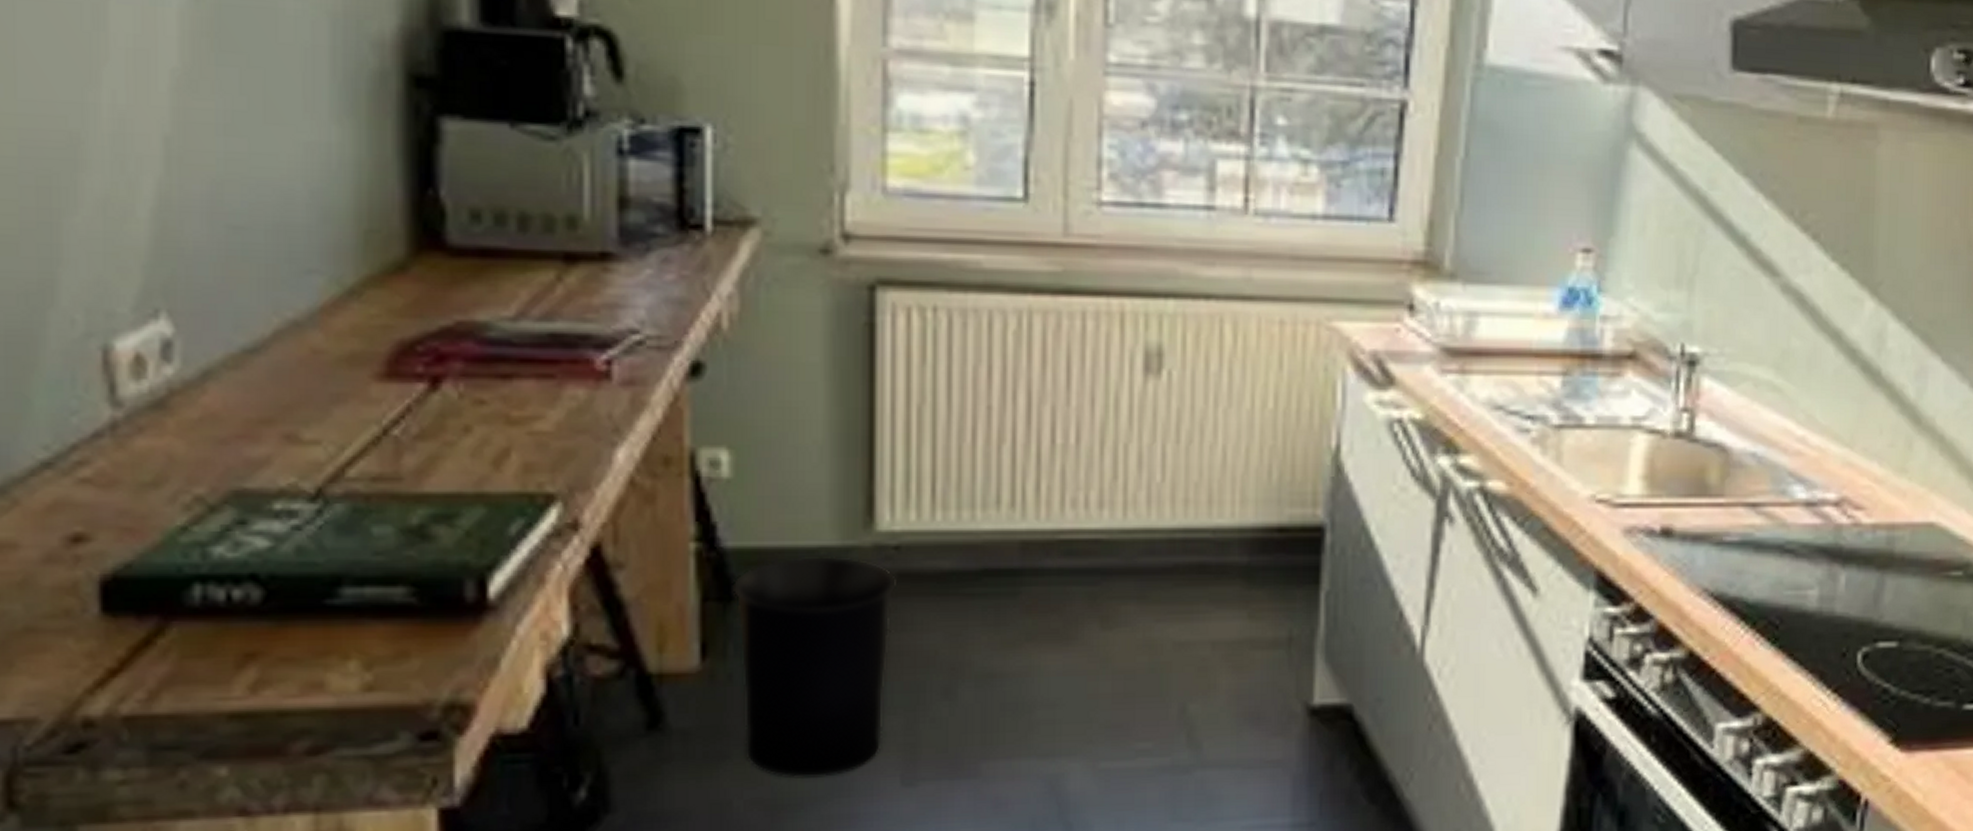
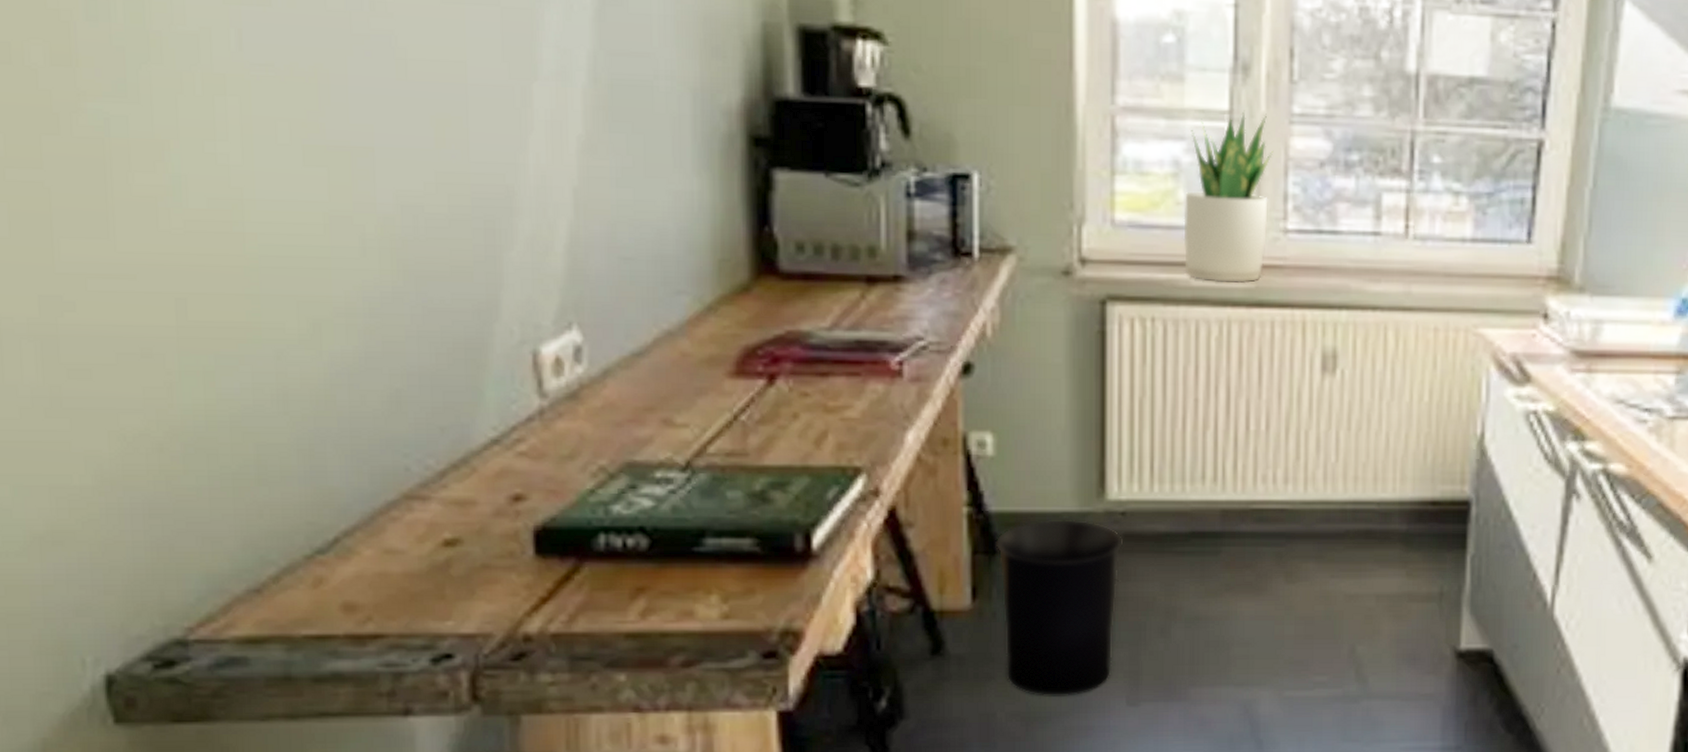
planter: none [973,57,1085,265] -> present [1183,110,1274,283]

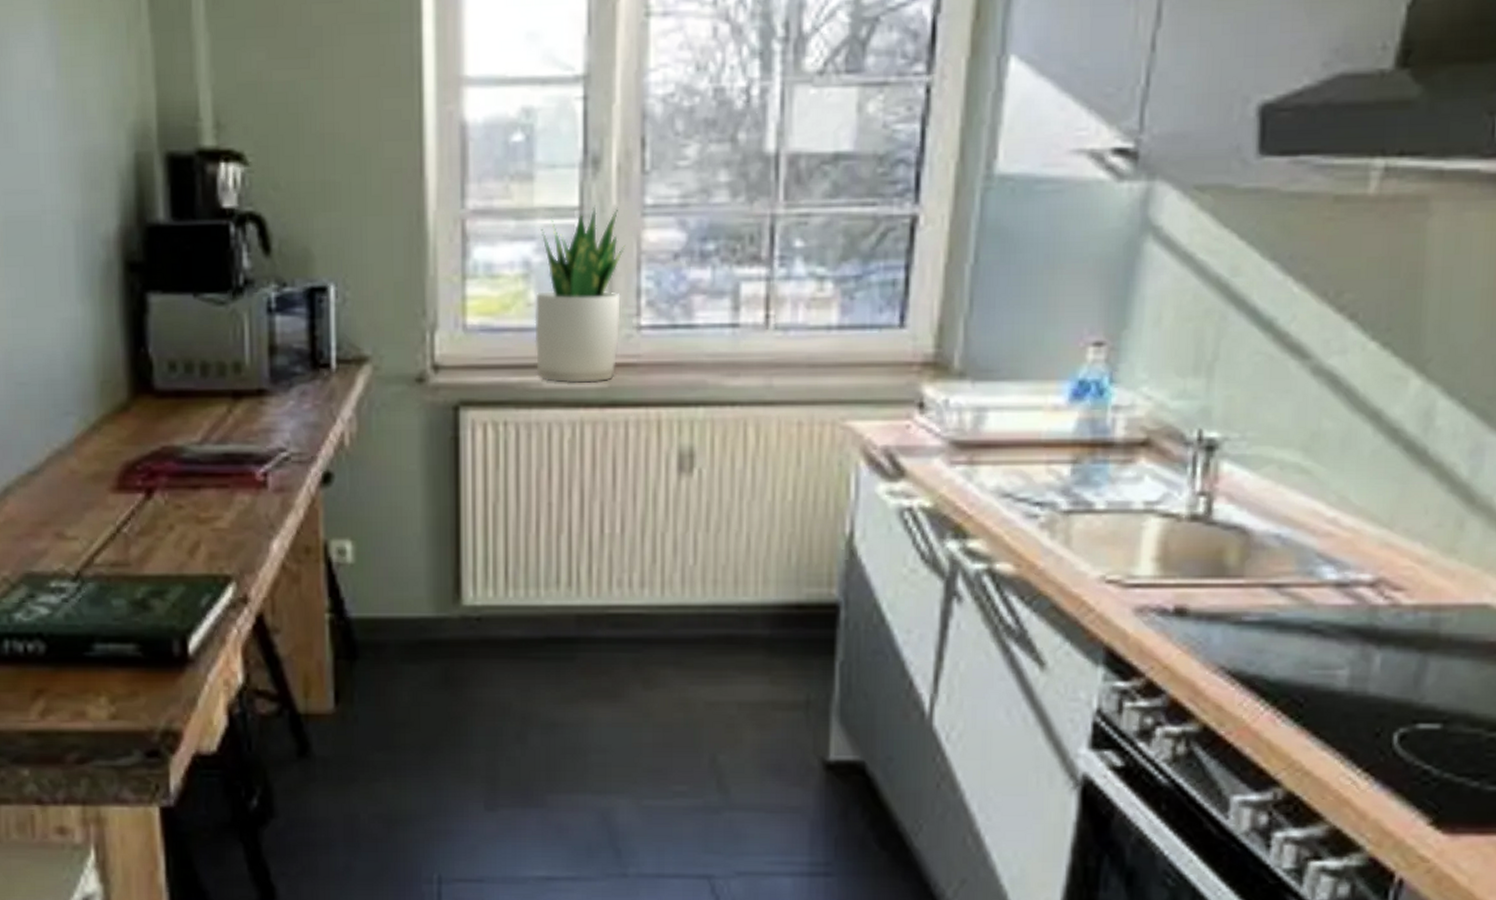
waste bin: present [995,519,1124,697] -> none [356,624,480,800]

